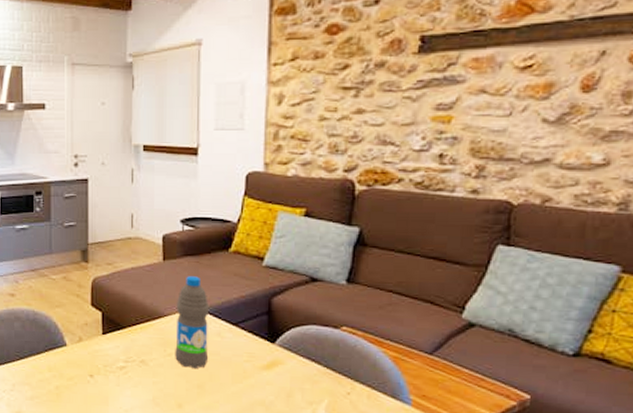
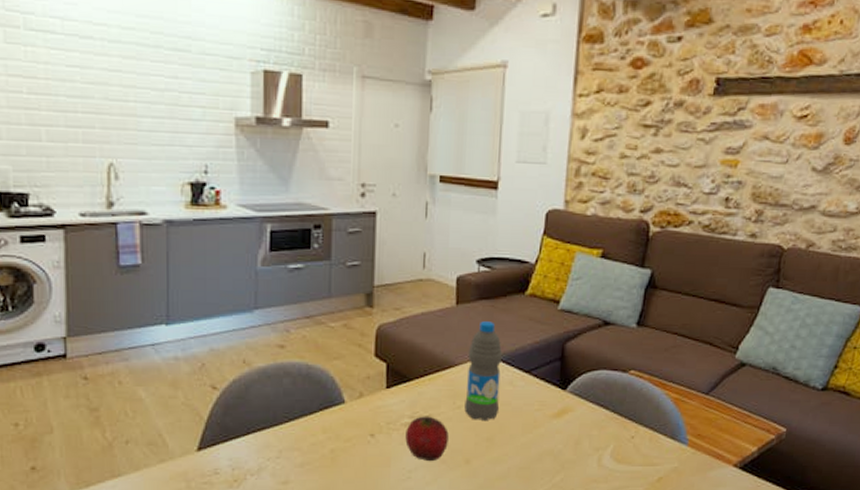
fruit: none [121,361,161,404] -> present [405,416,449,462]

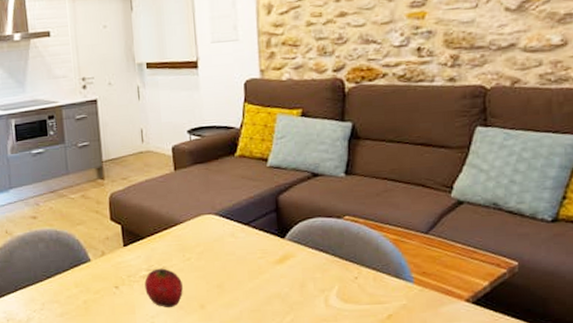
water bottle: present [464,321,503,422] -> none [190,182,225,271]

